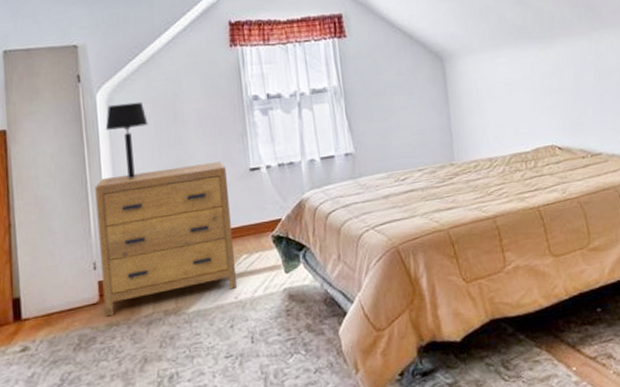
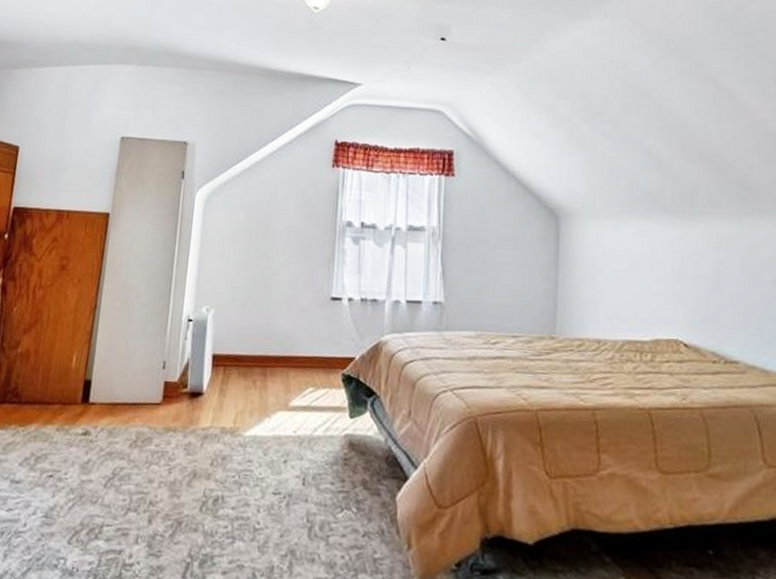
dresser: present [95,161,238,317] -> none [164,278,307,422]
table lamp: present [105,101,148,180] -> none [198,206,240,285]

